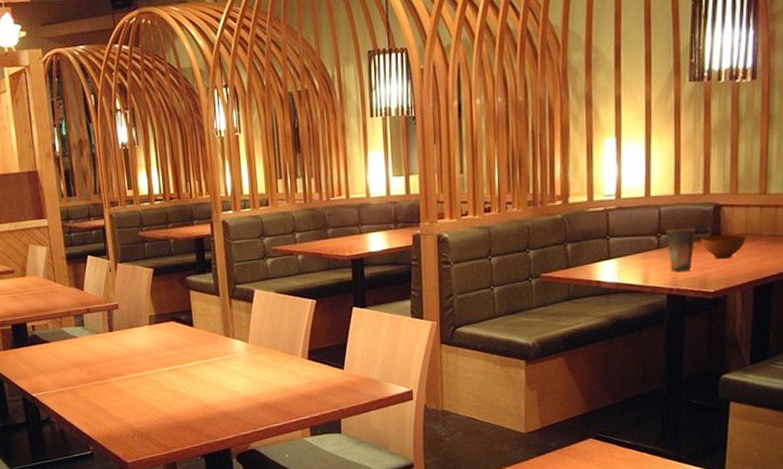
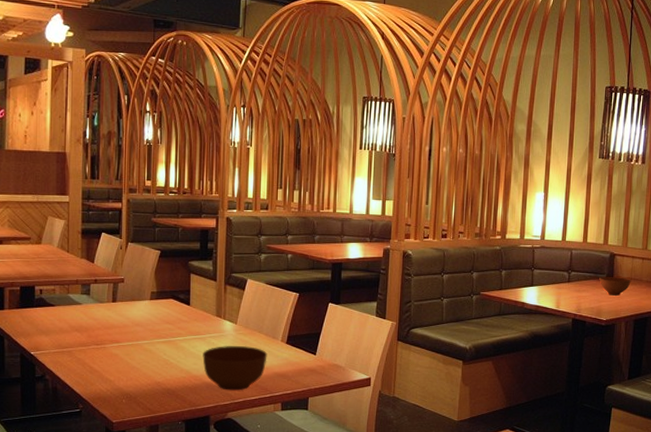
bowl: none [214,366,288,419] -> present [202,345,267,391]
cup: present [666,228,696,272] -> none [575,268,596,302]

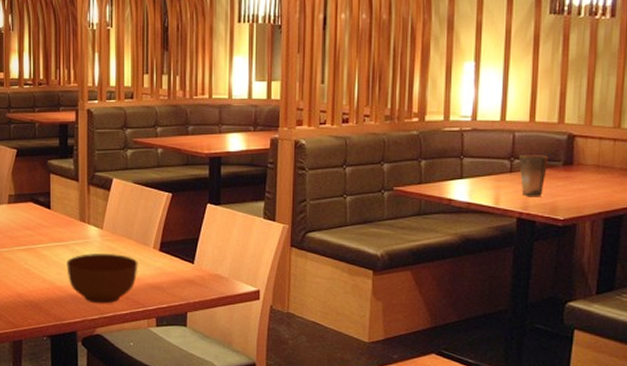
cup: none [575,268,596,302] -> present [519,155,549,197]
bowl: present [599,277,631,296] -> none [553,165,598,188]

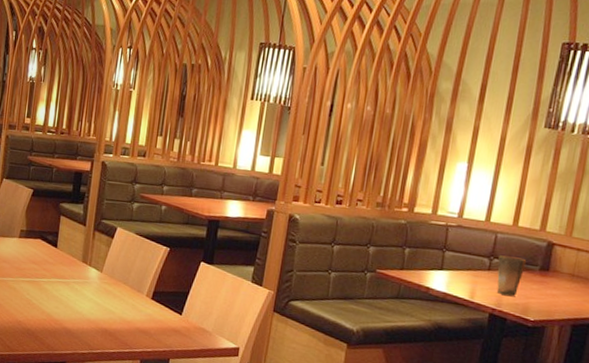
bowl: present [66,253,138,304] -> none [64,293,131,341]

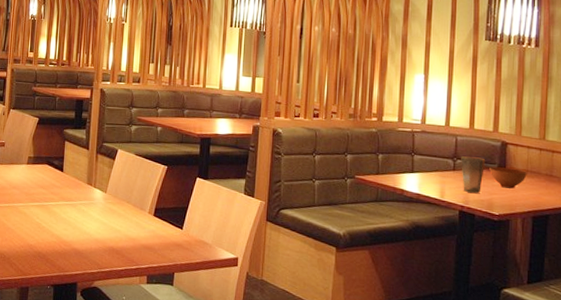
bowl: none [529,268,573,294] -> present [489,167,527,189]

